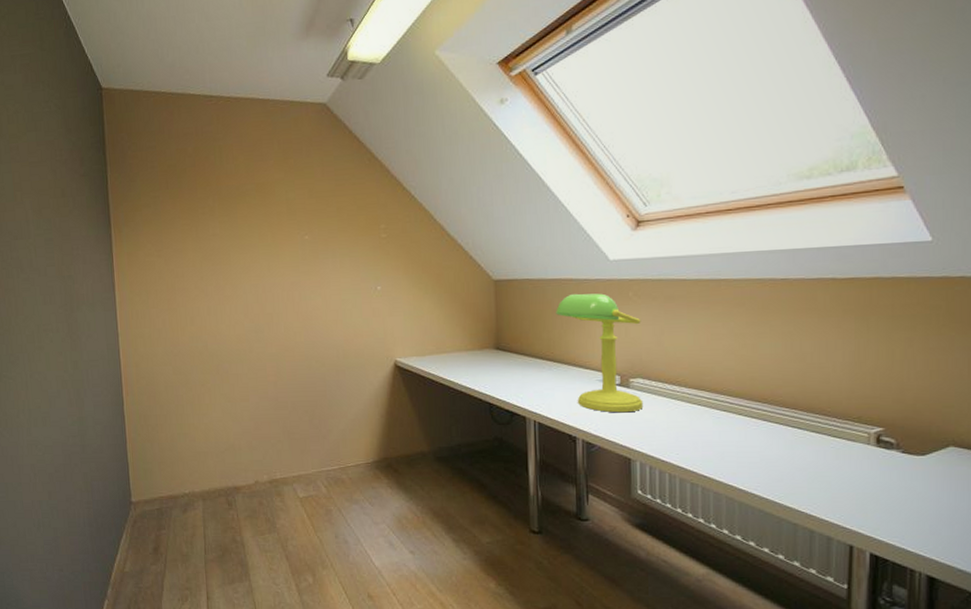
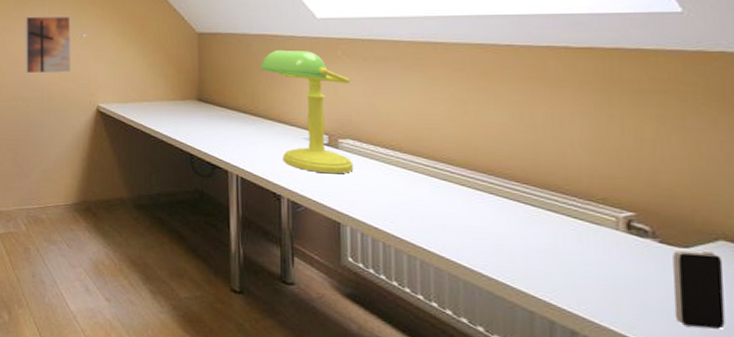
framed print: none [315,268,367,332] -> present [25,16,72,74]
smartphone: none [911,457,951,523] -> present [673,250,725,329]

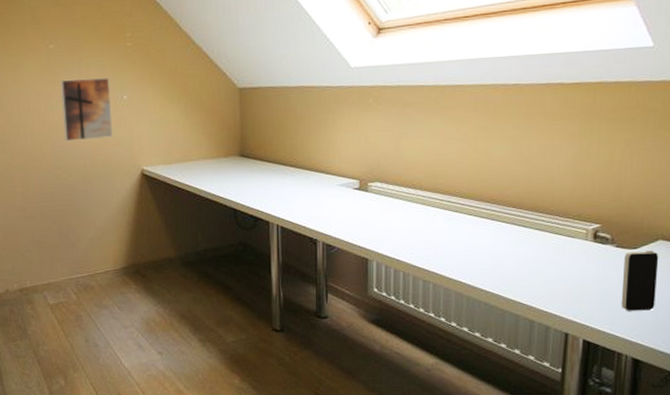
desk lamp: present [260,49,354,174] -> none [299,100,381,216]

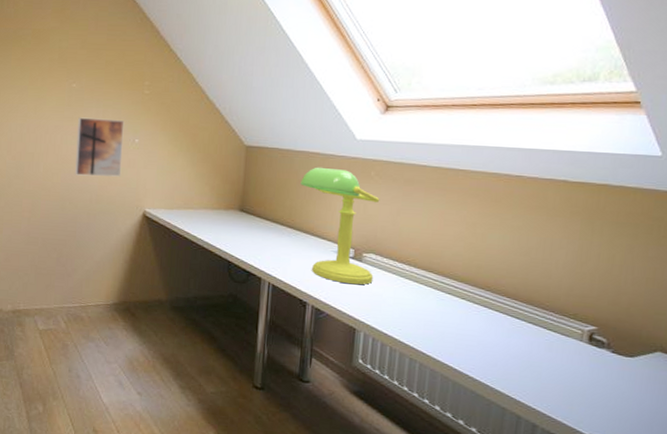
desk lamp: none [299,100,381,216] -> present [300,167,380,285]
smartphone: present [621,250,659,311] -> none [613,359,657,424]

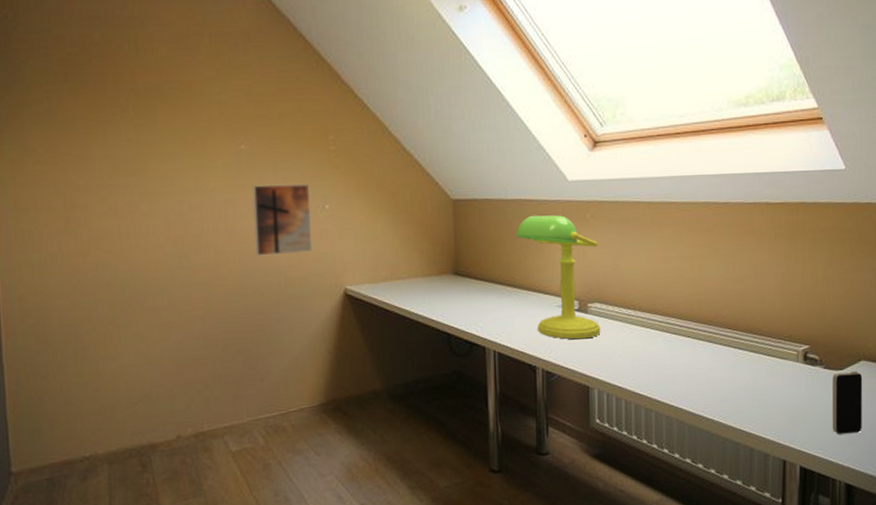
smartphone: none [613,359,657,424] -> present [832,371,863,434]

